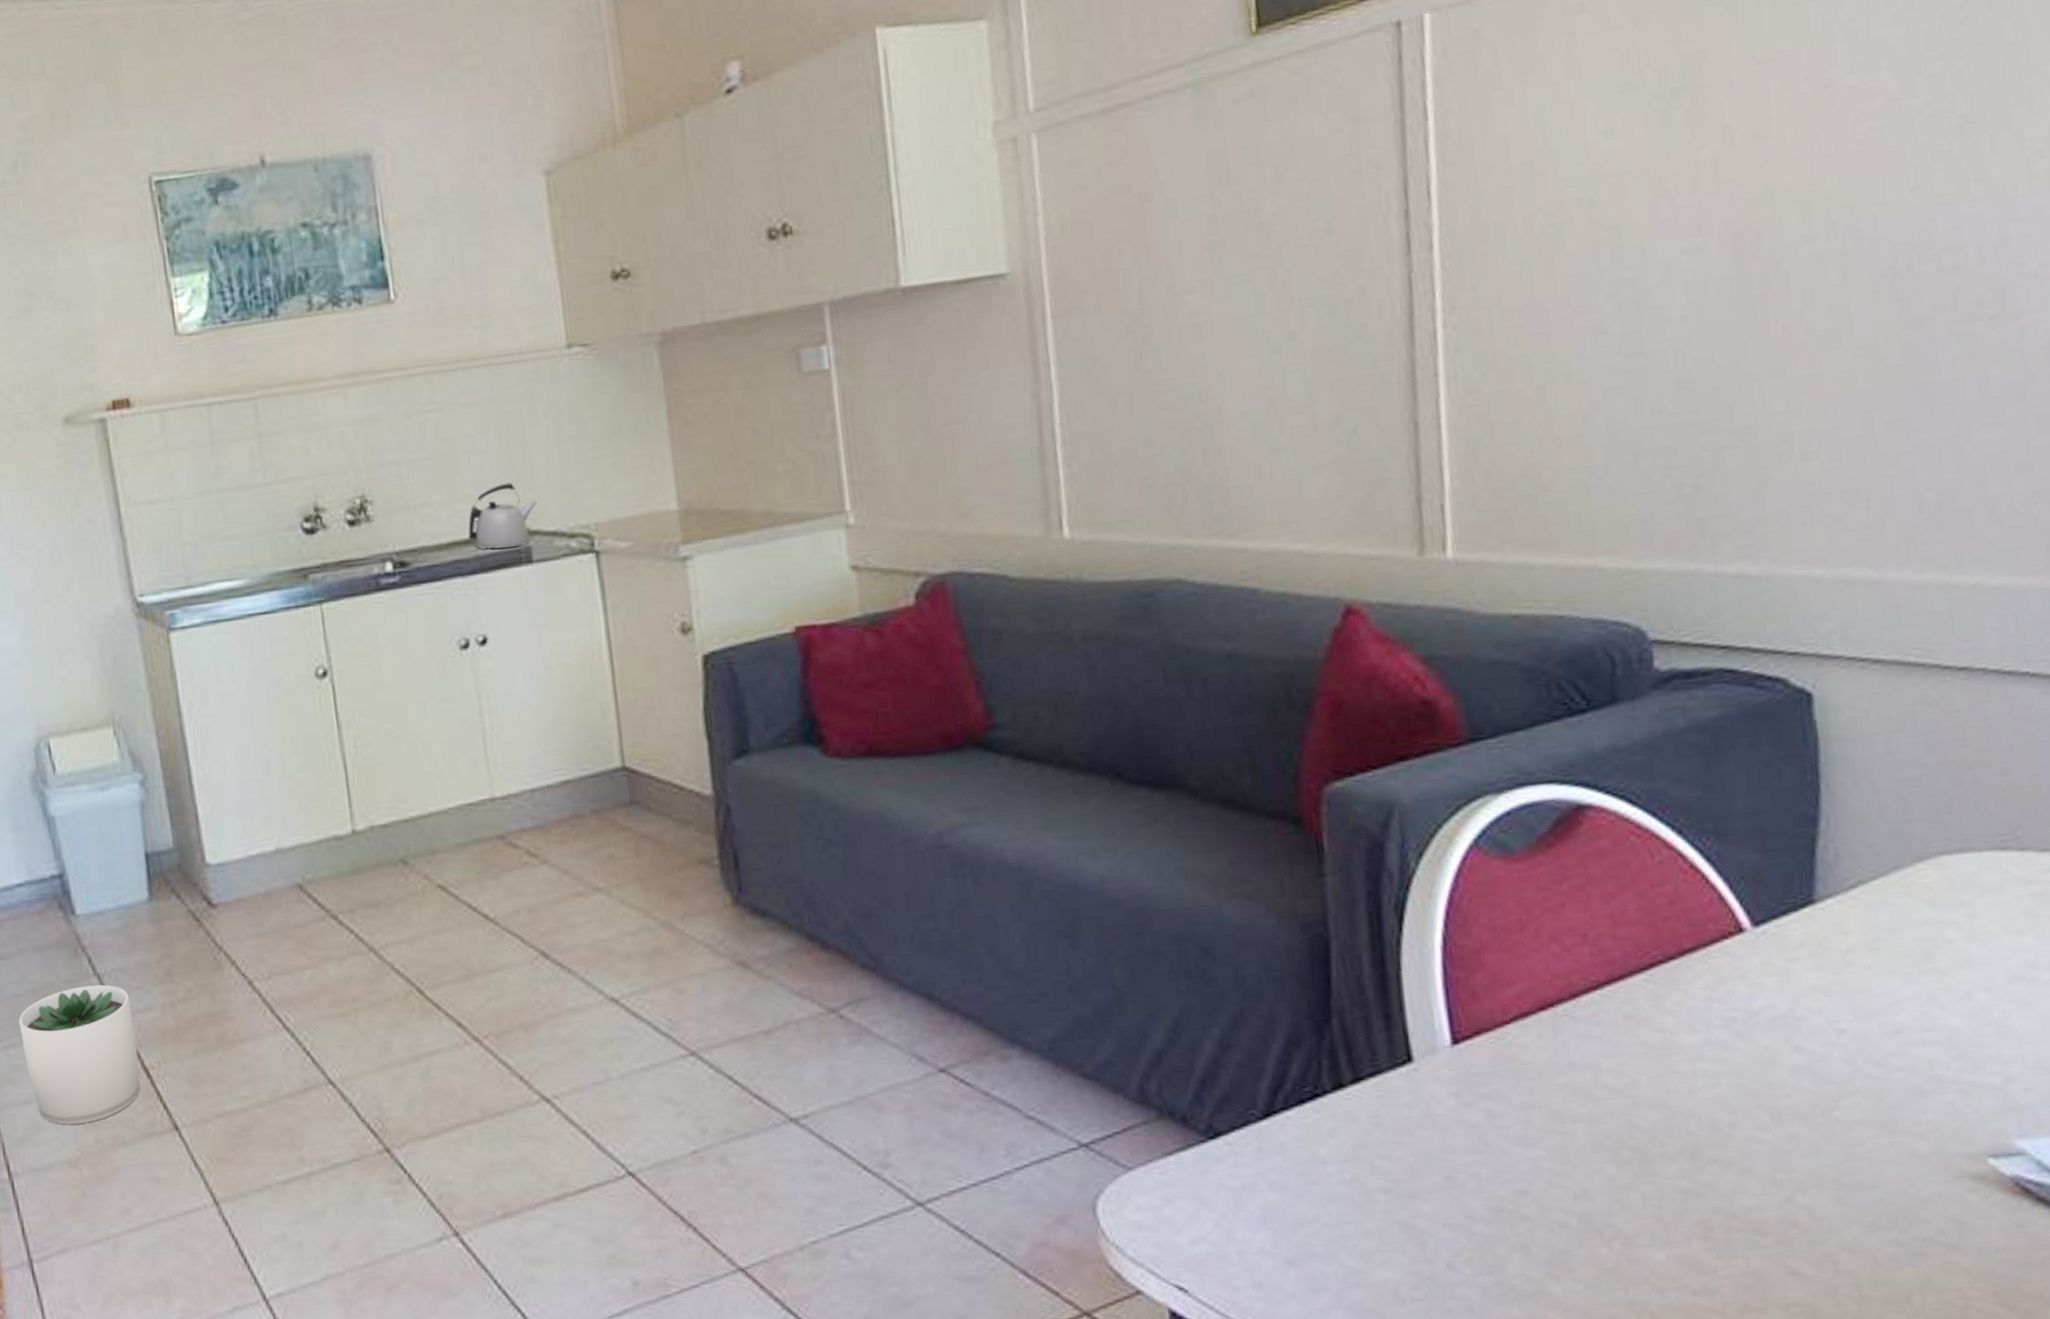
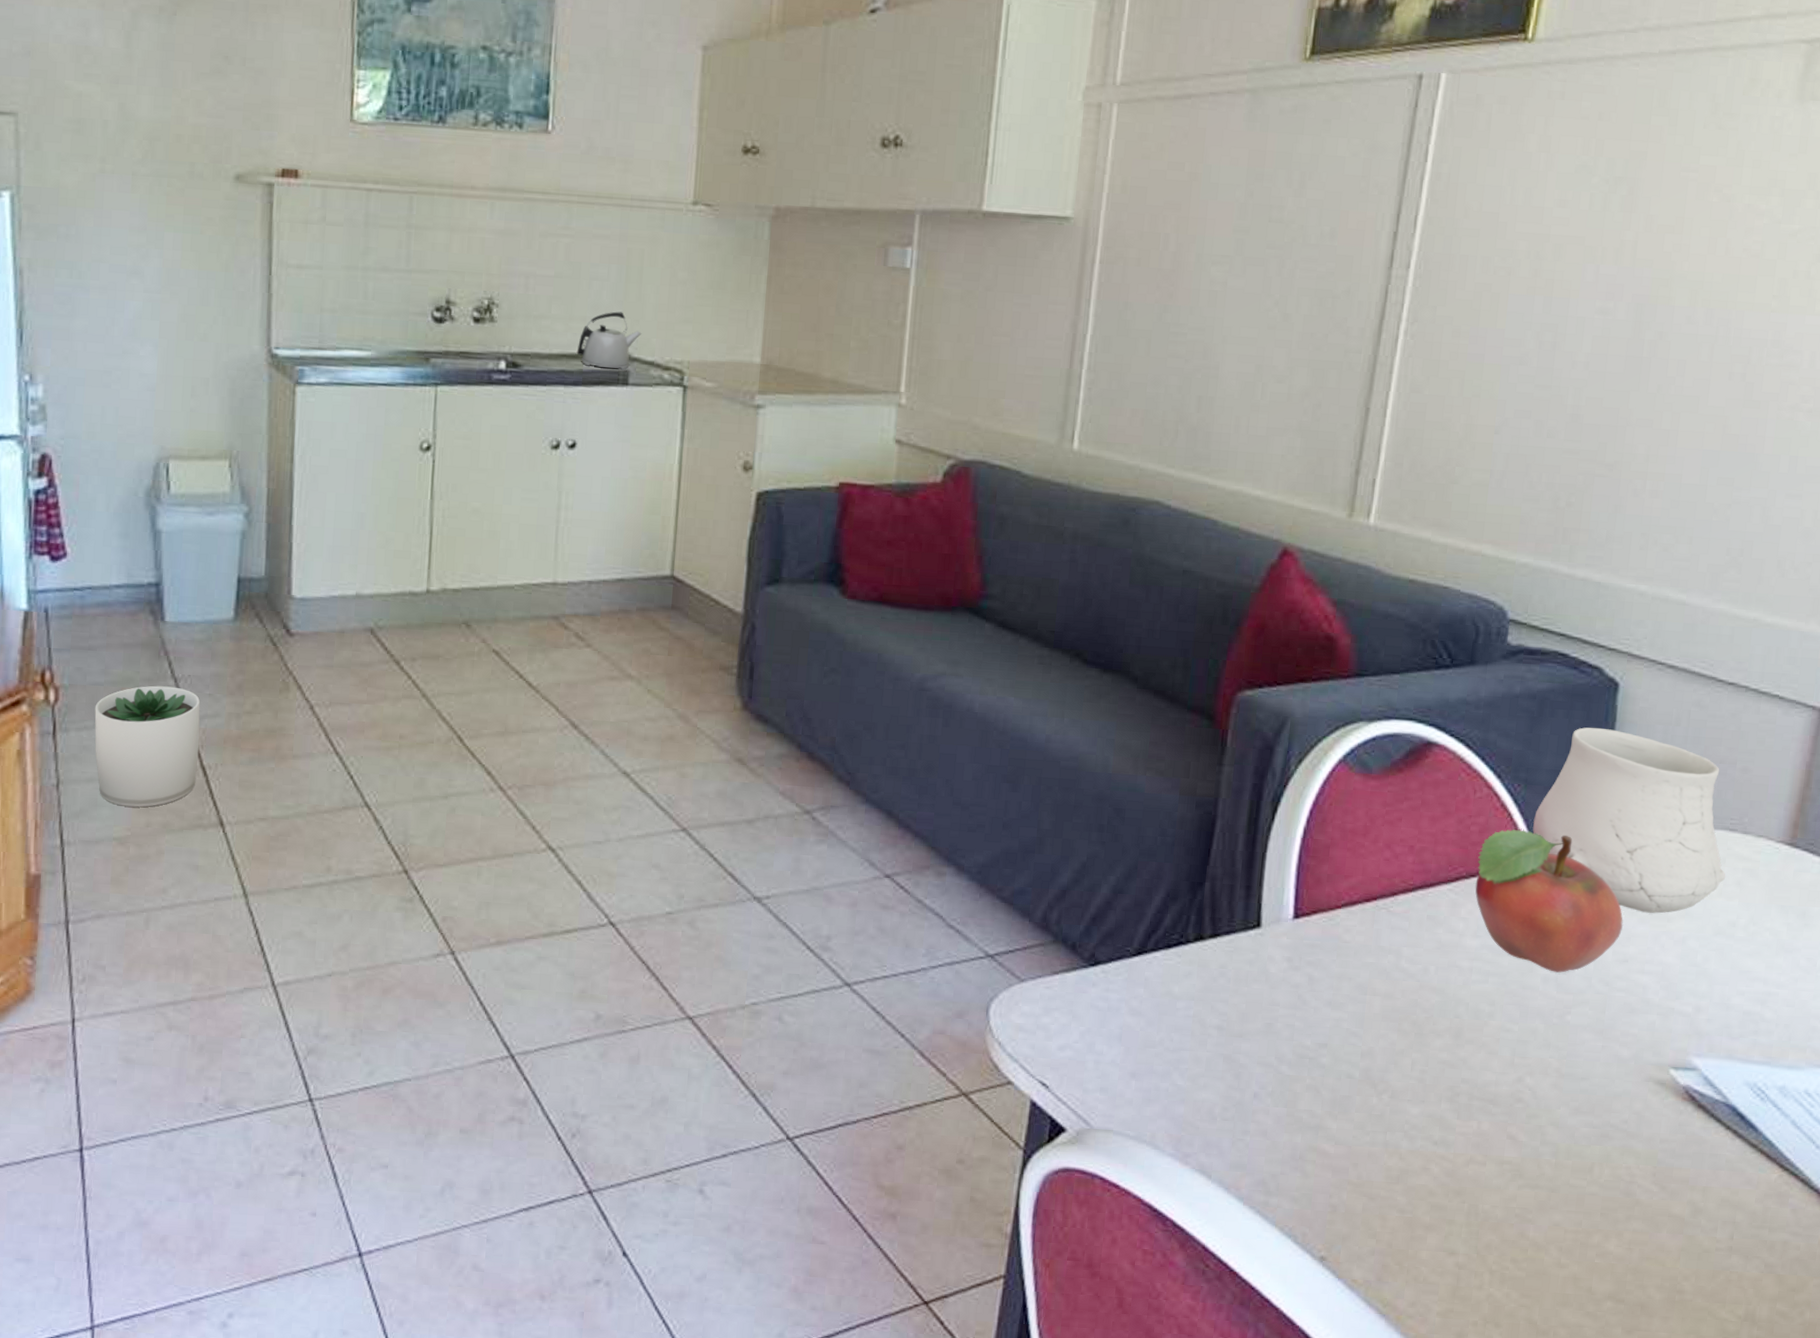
fruit: none [1673,889,1885,1061] -> present [1475,829,1624,973]
ceramic cup: none [1736,750,2009,969] -> present [1532,727,1726,914]

